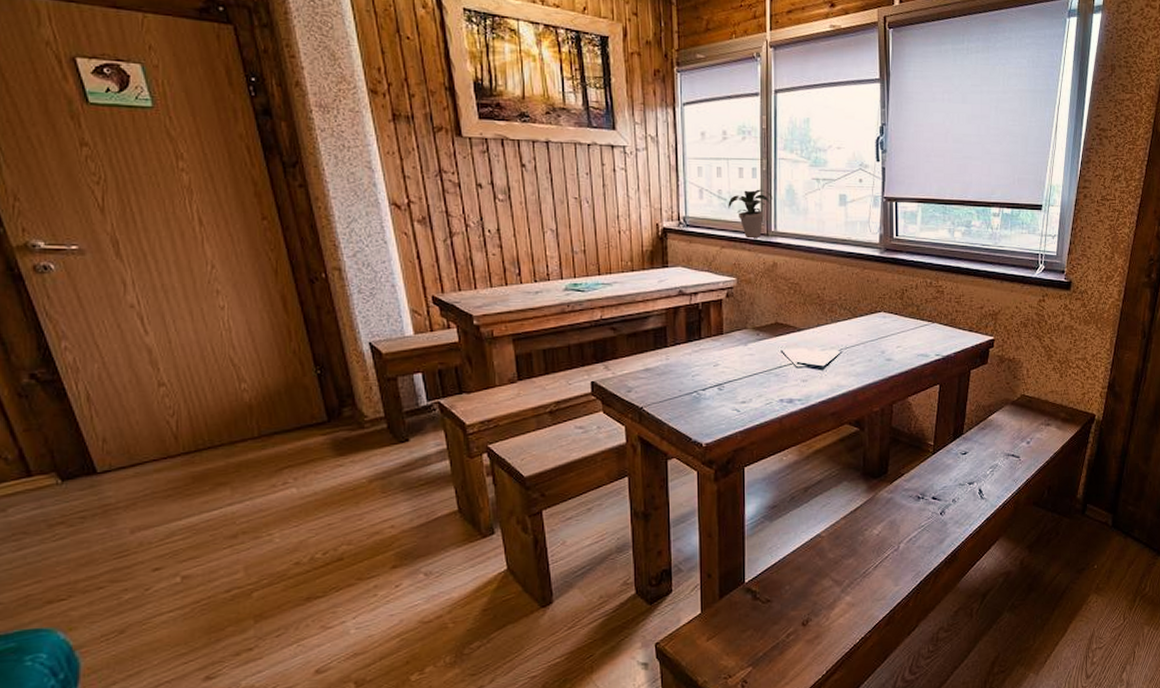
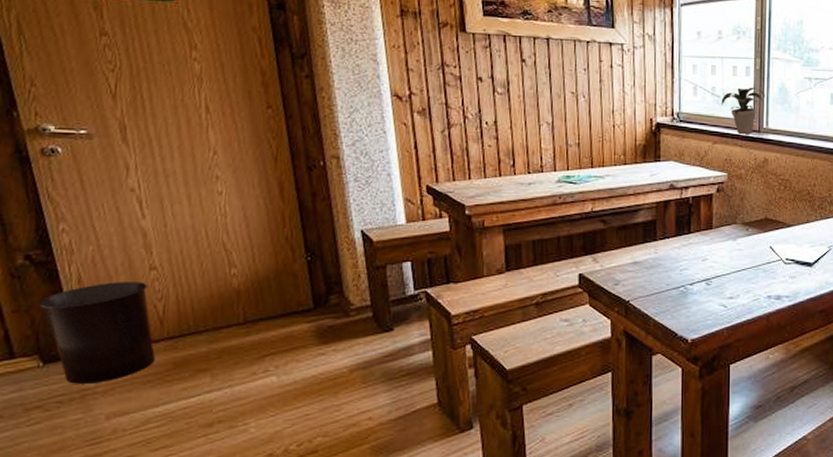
waste bin: none [50,398,174,500] -> present [38,282,156,384]

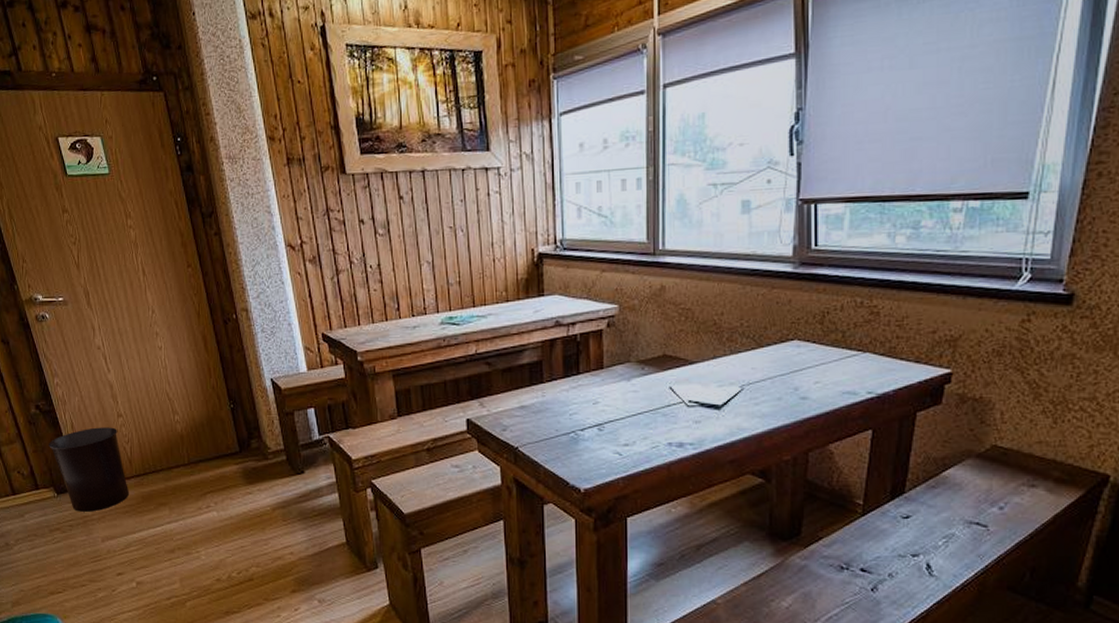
potted plant: present [721,87,765,135] -> none [609,202,661,260]

